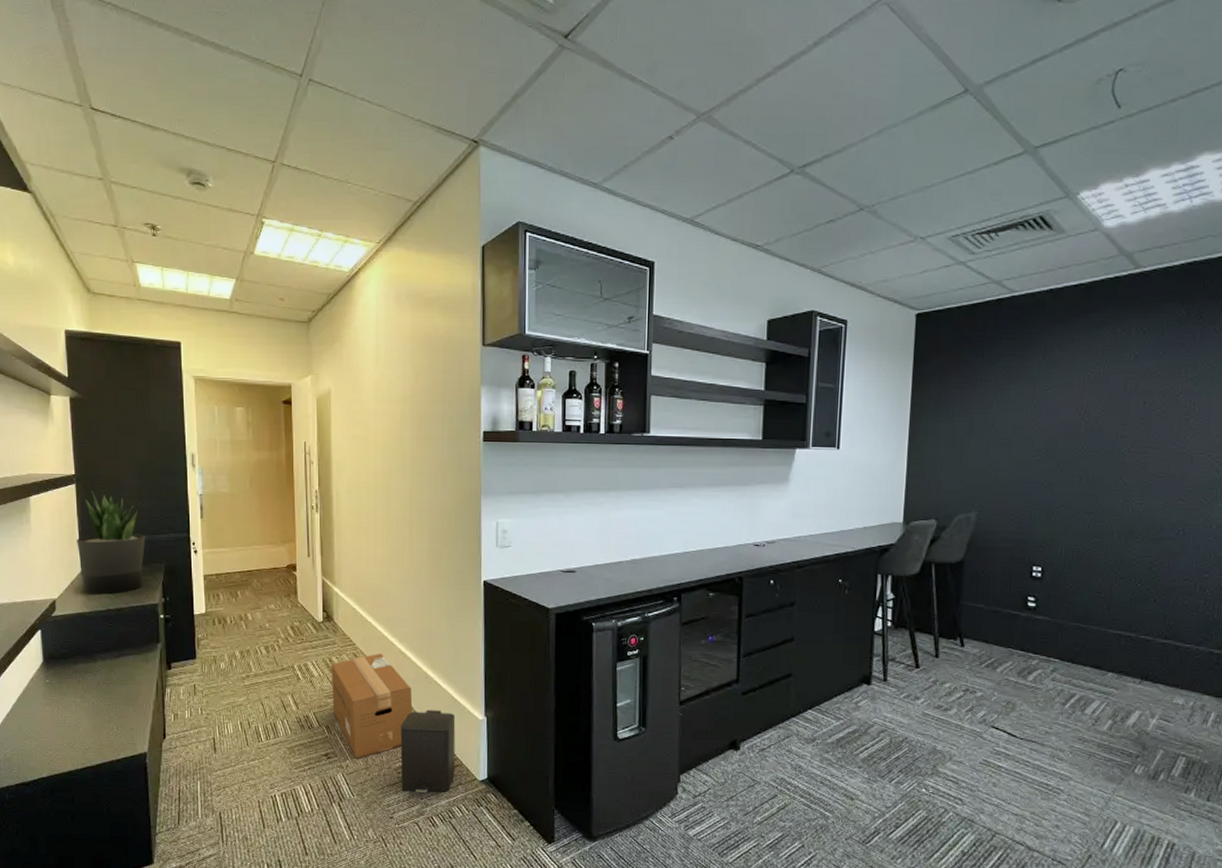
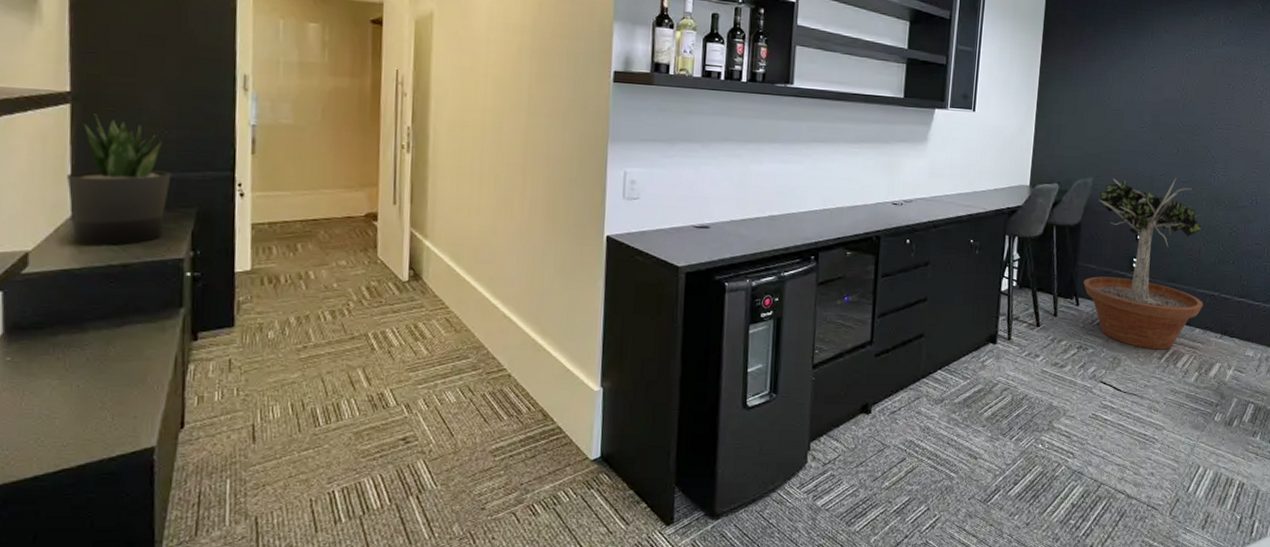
box: present [331,653,413,759] -> none [415,317,516,442]
pedal bin: present [400,710,456,794] -> none [497,381,567,478]
potted tree: none [969,508,1117,695] -> present [1083,177,1204,350]

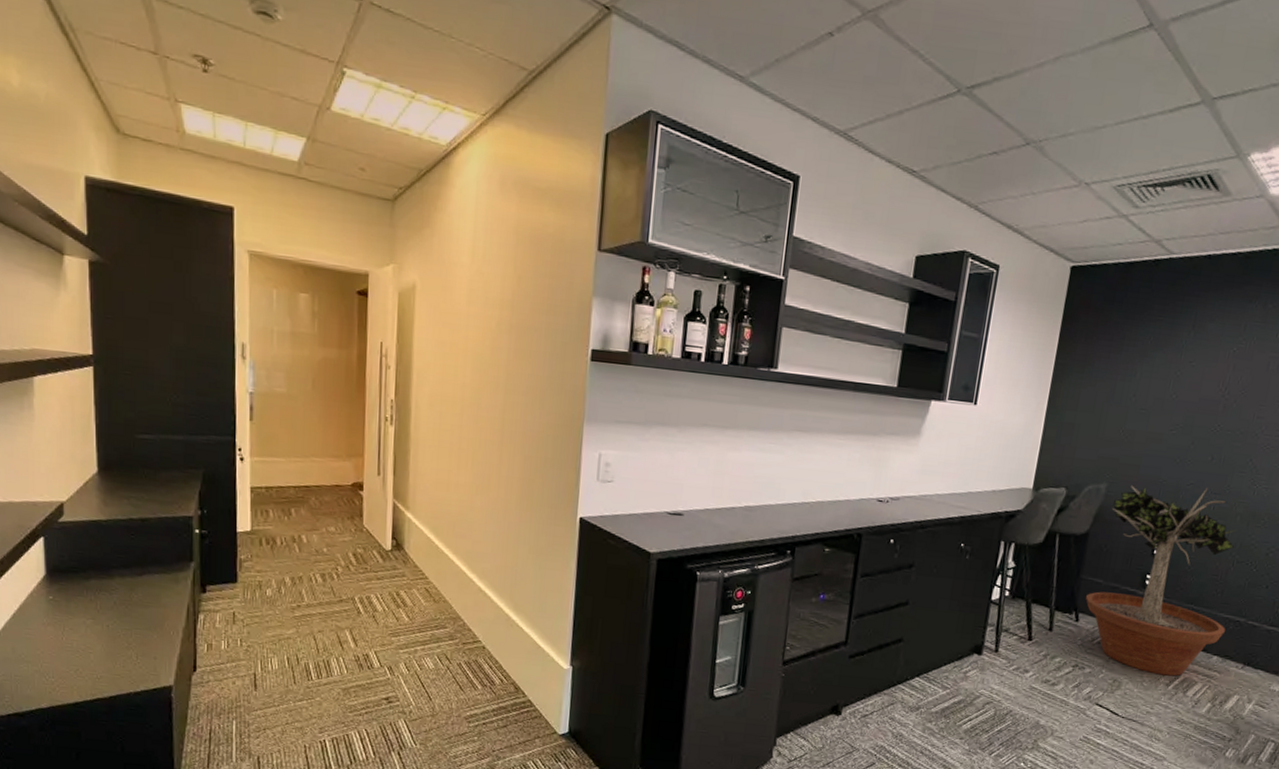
planter: present [67,114,172,246] -> none [92,376,181,501]

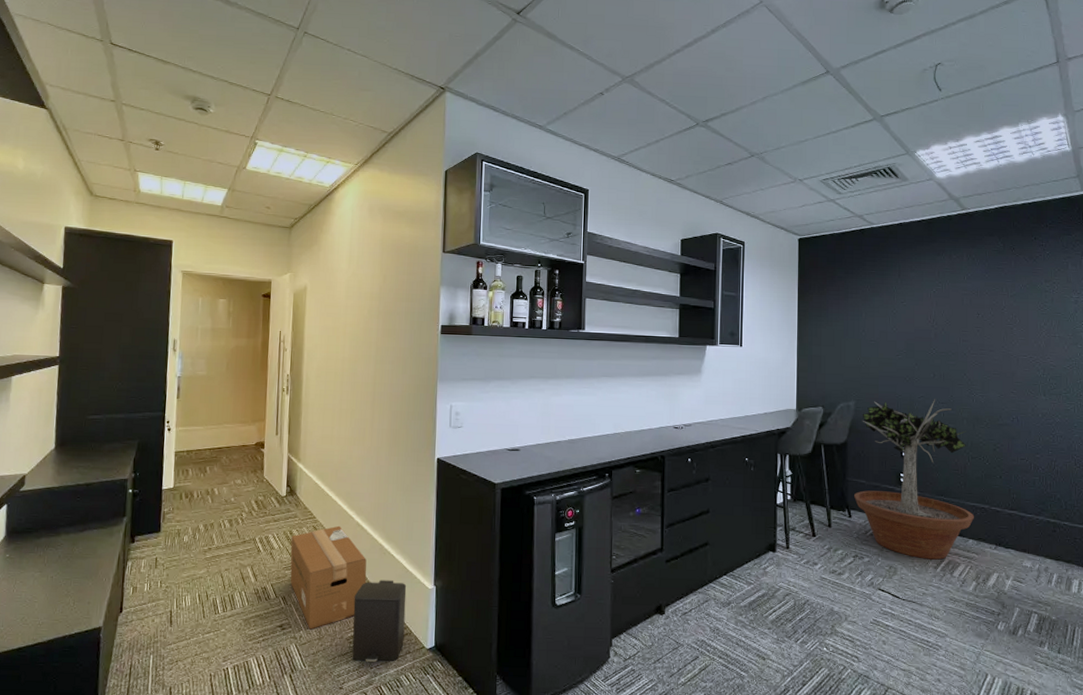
box: none [397,589,490,705] -> present [290,525,367,630]
pedal bin: none [471,655,538,746] -> present [352,580,407,663]

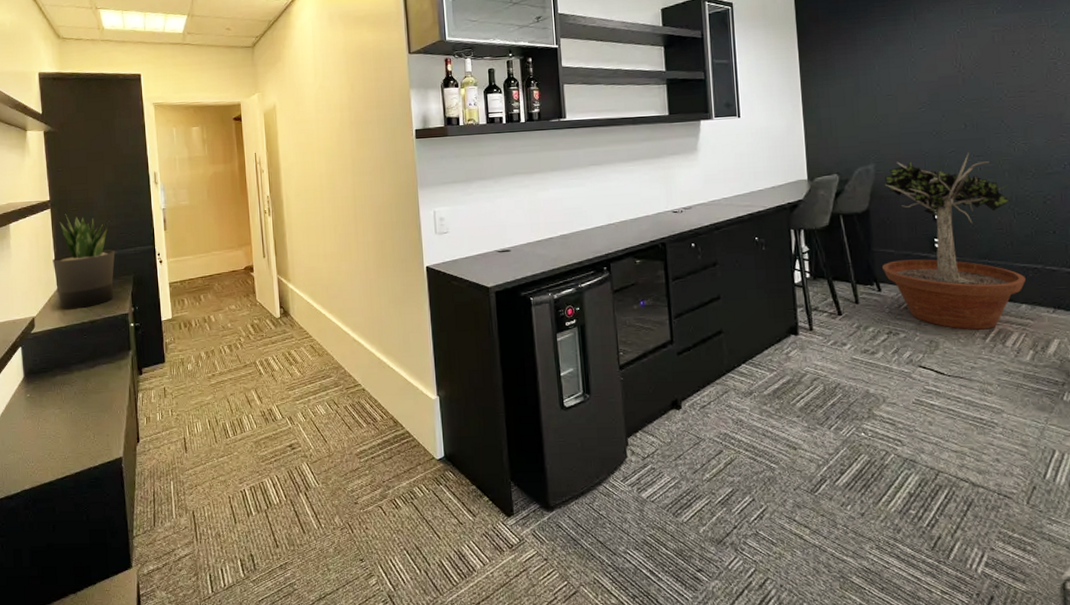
planter: none [53,372,122,470] -> present [52,214,115,310]
box: present [290,525,367,630] -> none [290,343,369,448]
pedal bin: present [352,580,407,663] -> none [358,393,413,477]

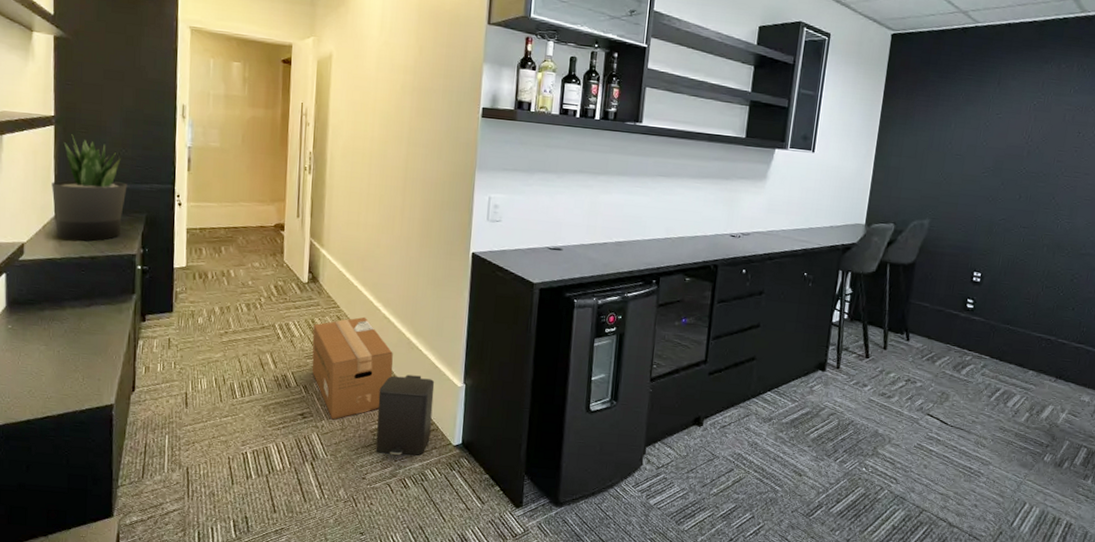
box: none [290,343,369,448] -> present [312,317,393,420]
pedal bin: none [358,393,413,477] -> present [376,374,435,456]
potted tree: present [882,152,1026,330] -> none [915,221,1045,389]

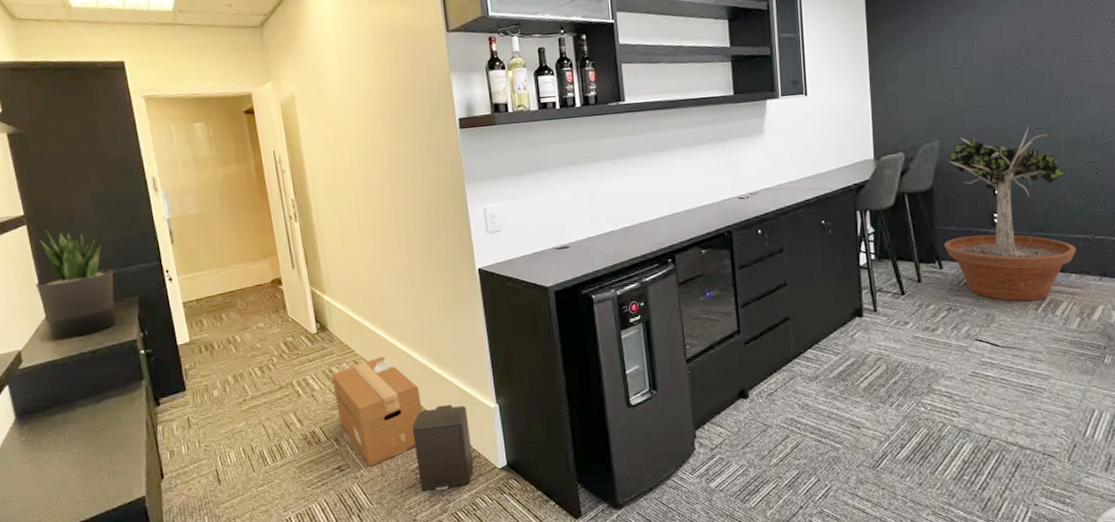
potted tree: none [915,221,1045,389] -> present [944,125,1076,302]

